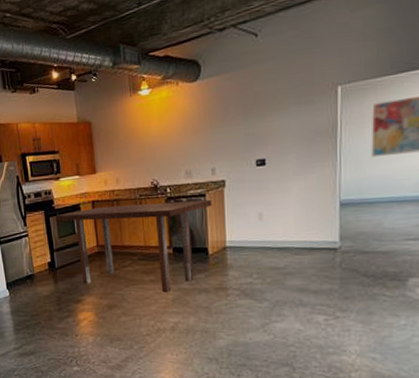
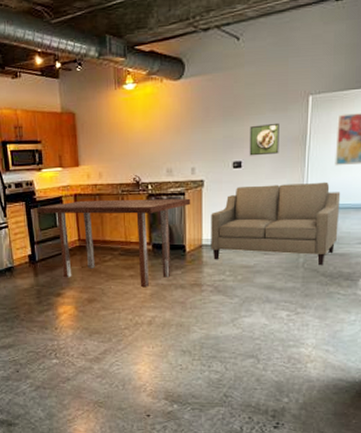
sofa: none [234,174,380,266] -> present [211,181,341,266]
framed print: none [273,116,307,153] -> present [249,122,279,156]

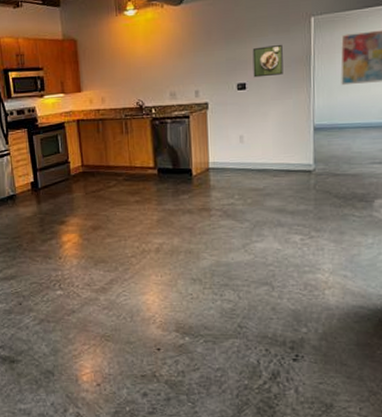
dining table: present [37,198,191,288] -> none [39,121,196,214]
sofa: present [211,181,341,266] -> none [217,101,349,187]

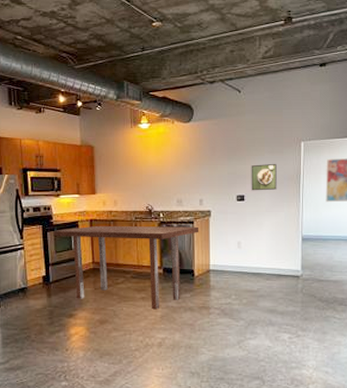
dining table: none [39,121,196,214] -> present [53,225,199,310]

